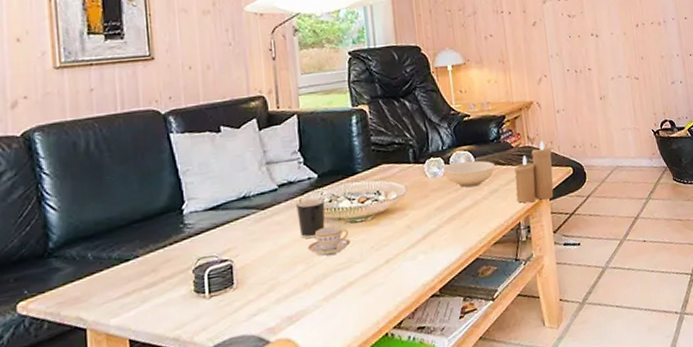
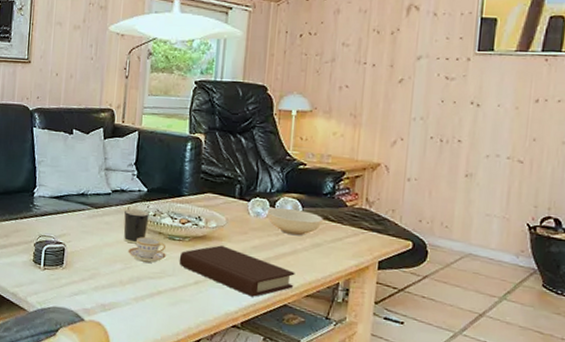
book: none [364,215,482,260] -> present [179,245,295,297]
candle: present [514,141,554,204] -> none [340,207,391,269]

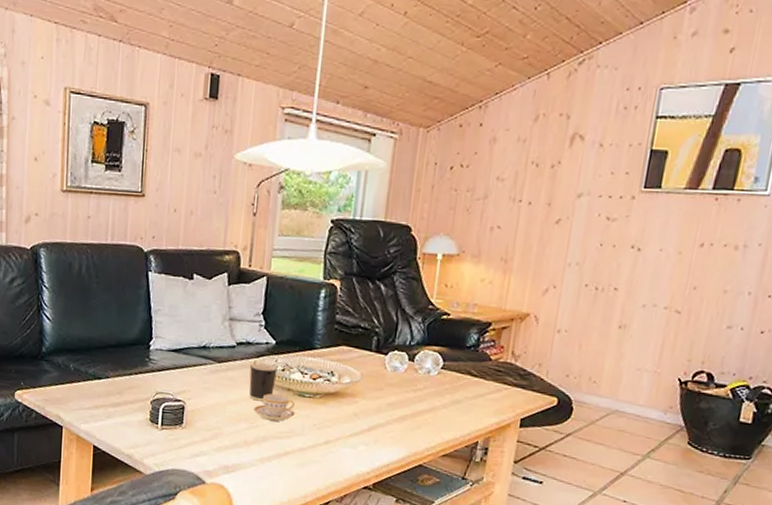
book: present [179,245,295,297] -> none [308,402,433,457]
bowl: present [266,207,323,236] -> none [405,361,465,392]

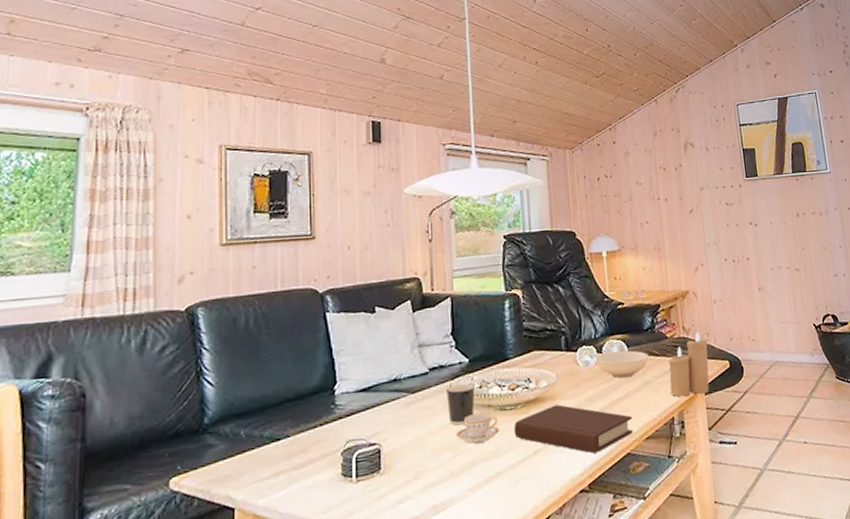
book: none [308,402,433,457] -> present [513,404,634,454]
bowl: none [405,361,465,392] -> present [595,350,649,379]
candle: none [480,361,538,427] -> present [669,332,710,397]

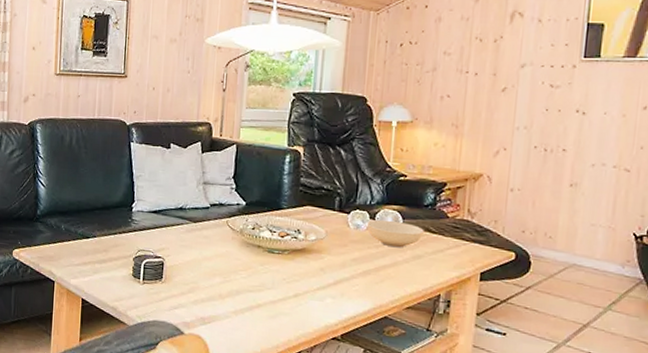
mug: present [447,384,475,426] -> none [222,222,248,258]
teacup: present [456,413,499,444] -> none [227,250,265,276]
book: present [513,404,634,454] -> none [278,258,396,310]
candle: present [669,332,710,397] -> none [441,218,494,281]

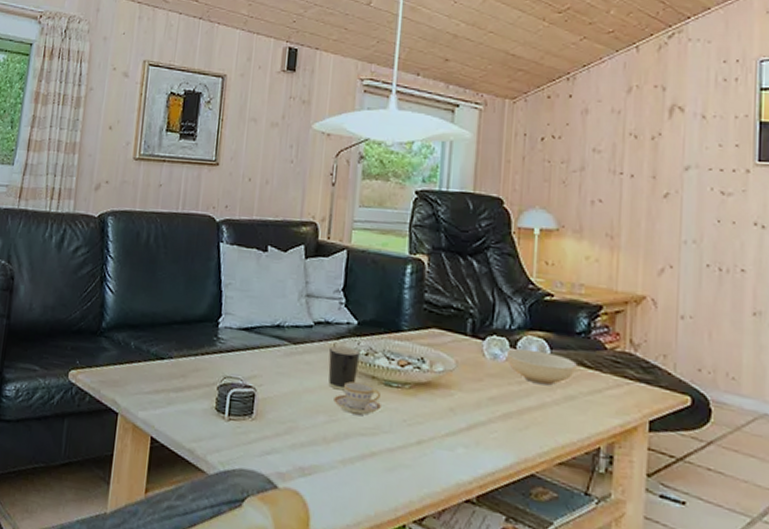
mug: none [222,222,248,258] -> present [328,345,360,391]
teacup: none [227,250,265,276] -> present [333,381,381,415]

